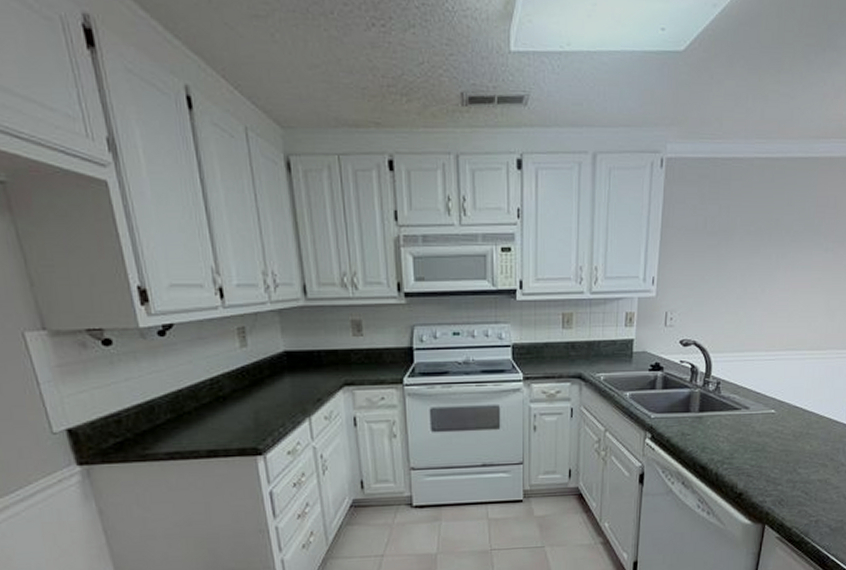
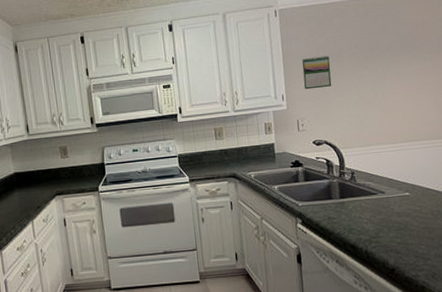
calendar: none [680,230,718,274] -> present [302,55,332,90]

